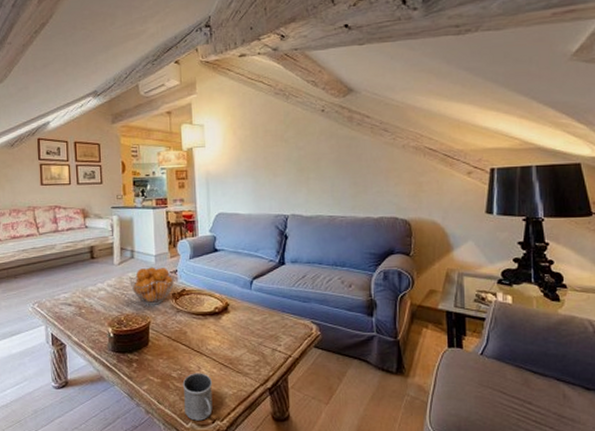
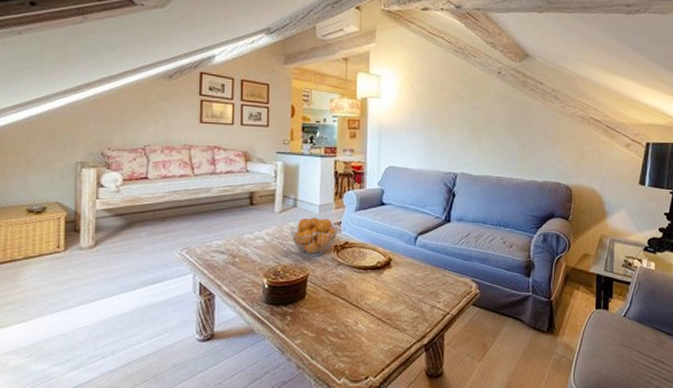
mug: present [182,373,213,421] -> none [337,328,369,377]

